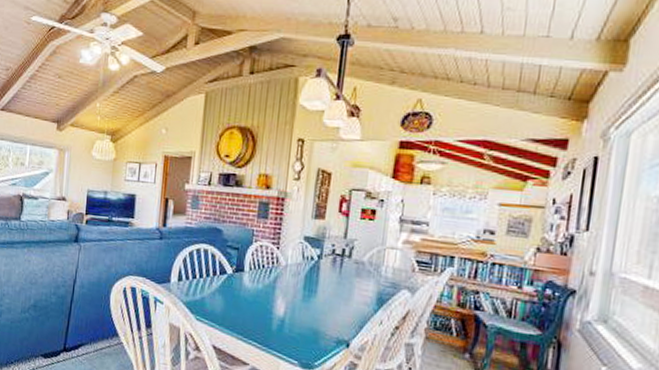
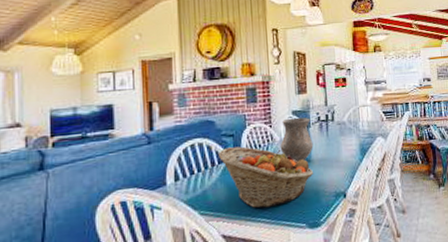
fruit basket: none [220,260,317,334] -> present [217,146,314,208]
vase: none [284,244,324,294] -> present [280,117,314,162]

